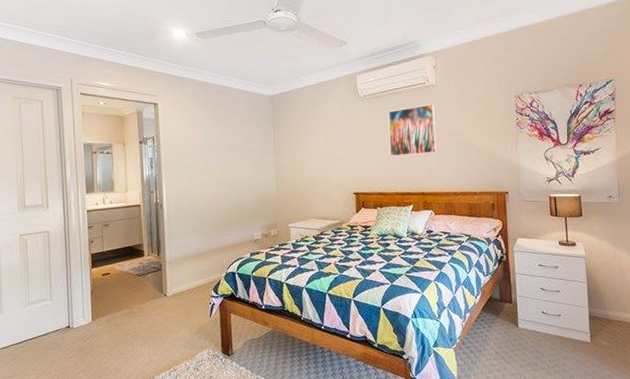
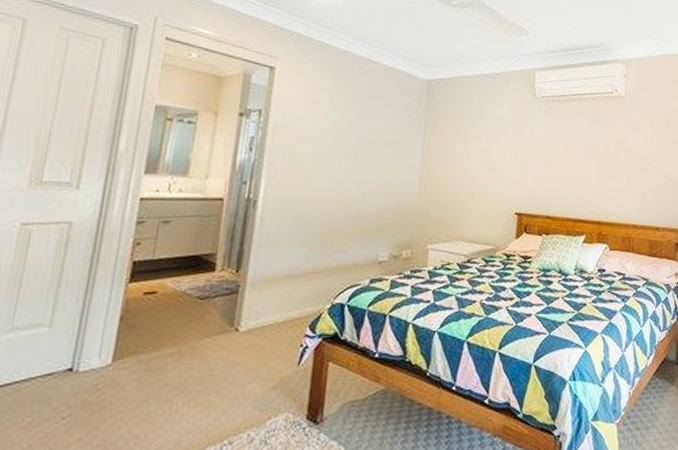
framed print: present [388,103,437,157] -> none [564,117,621,176]

